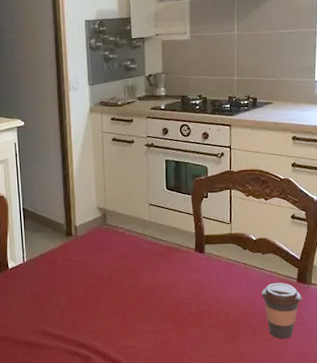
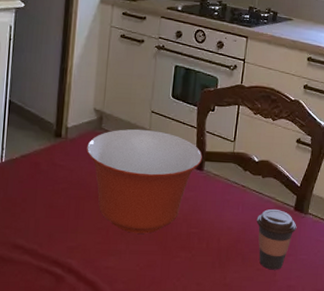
mixing bowl: none [95,221,202,315] -> present [86,129,202,234]

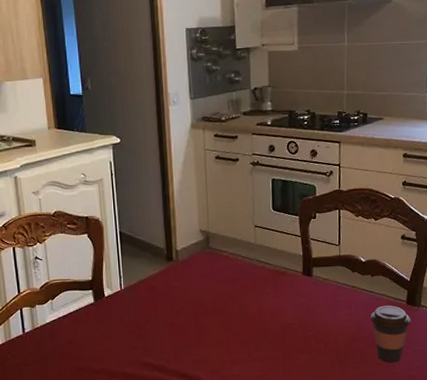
mixing bowl: present [86,129,202,234] -> none [197,243,310,342]

